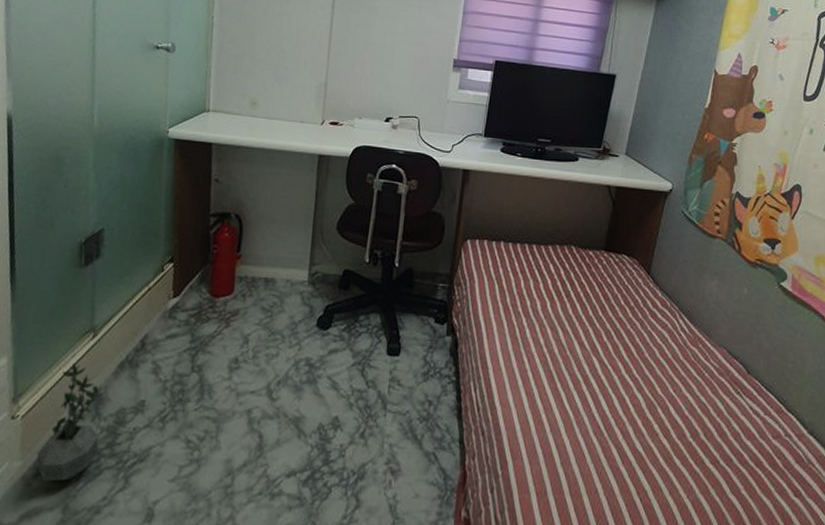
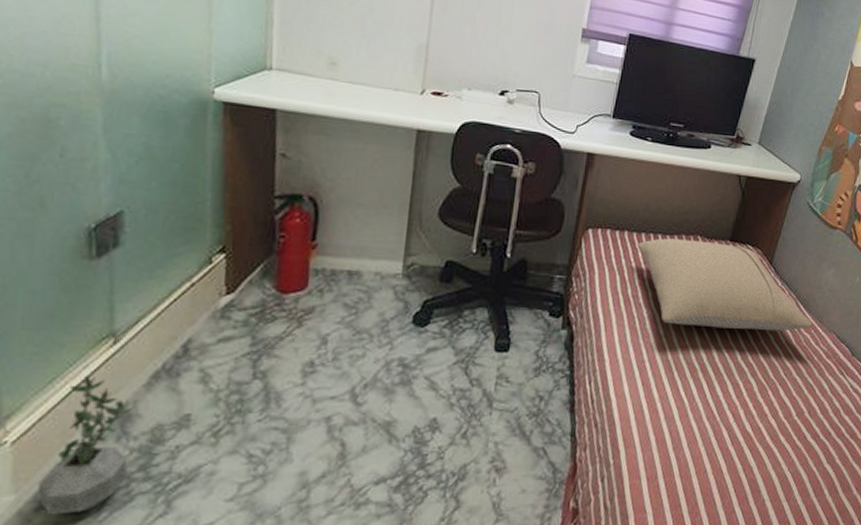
pillow: none [513,248,700,345] -> present [637,238,813,331]

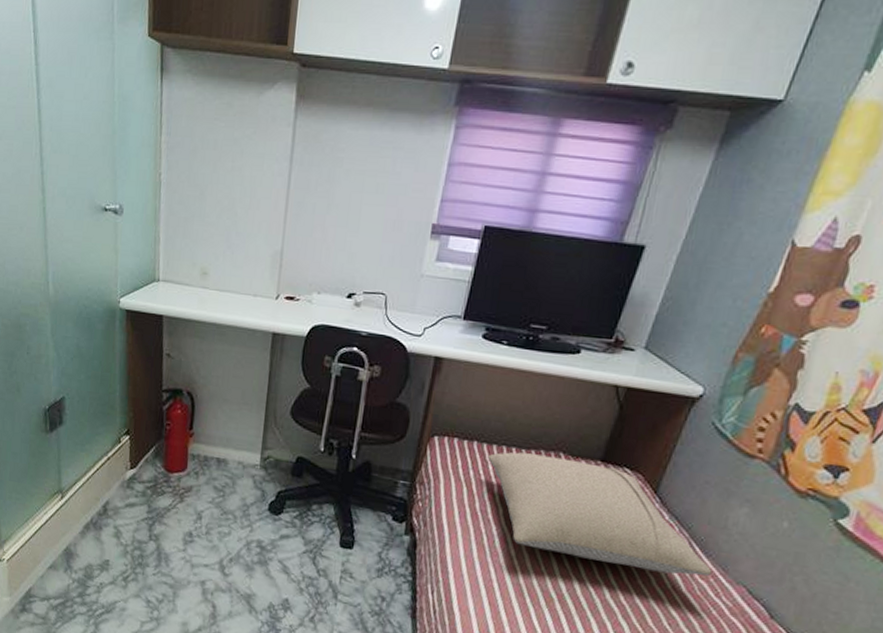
potted plant: present [38,376,135,515] -> none [22,520,75,619]

